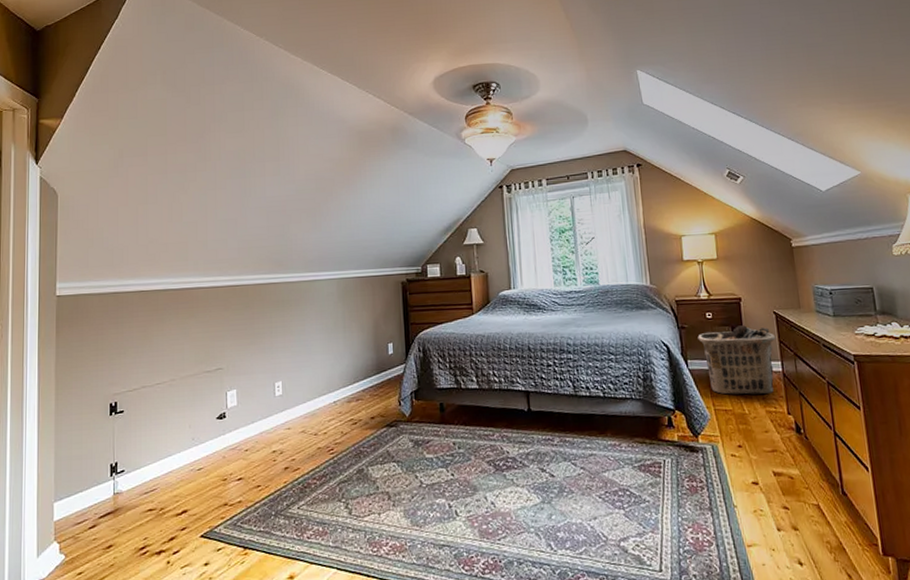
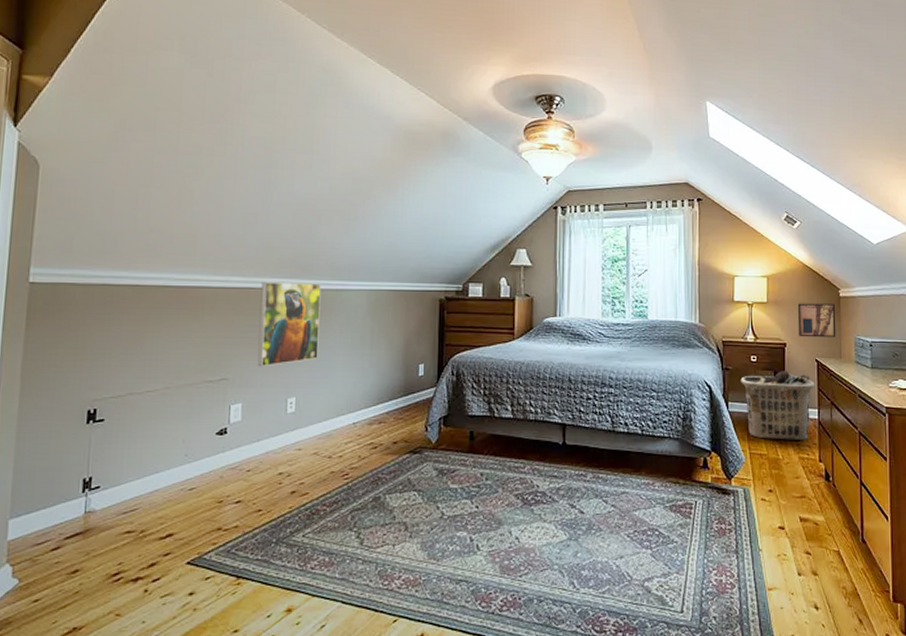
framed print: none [245,276,298,356] -> present [257,281,321,367]
wall art: none [749,254,793,291] -> present [797,303,836,338]

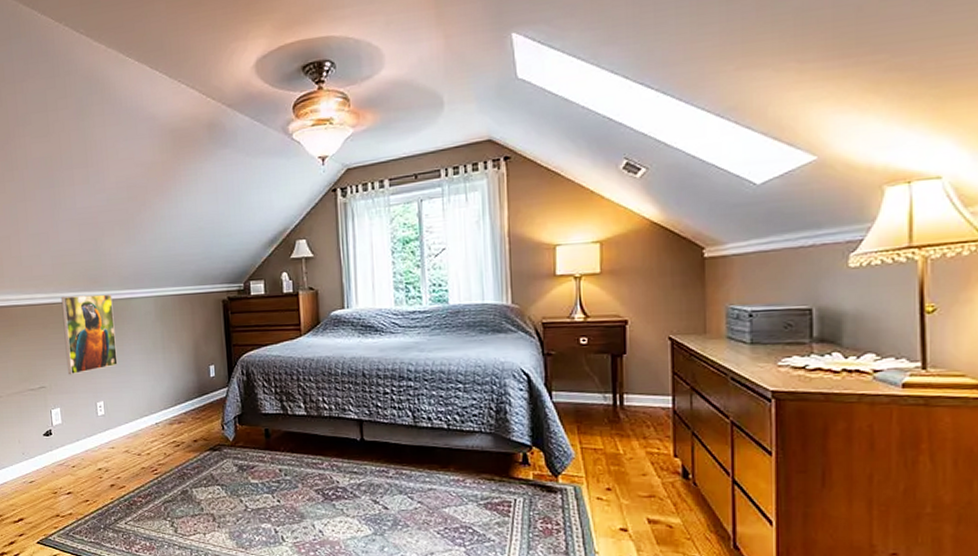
clothes hamper: present [740,371,816,440] -> none [567,353,669,433]
wall art: present [797,303,836,338] -> none [643,267,699,312]

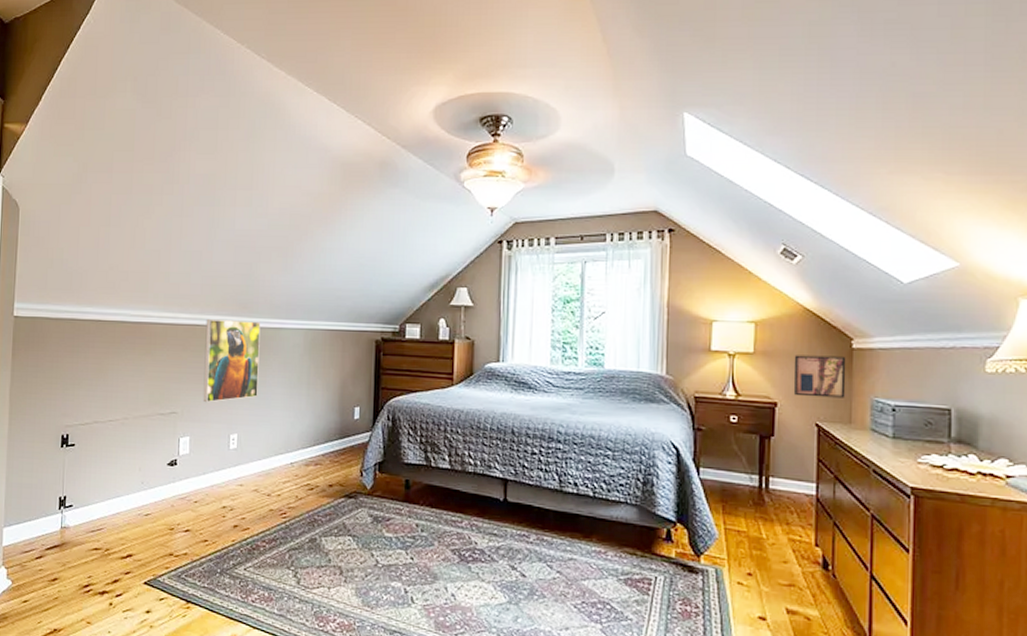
wall art: none [643,267,699,312] -> present [793,355,846,398]

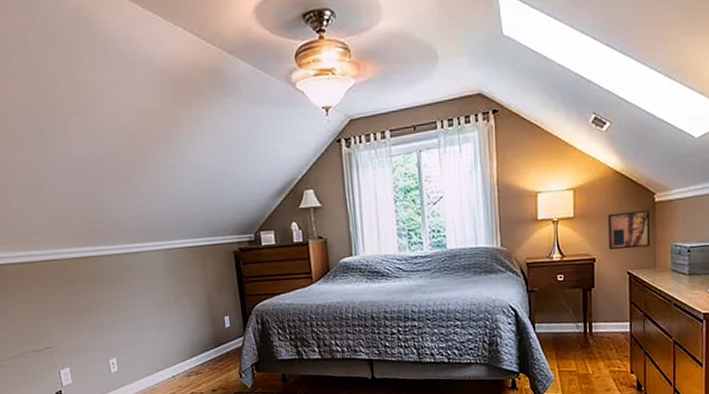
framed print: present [203,318,261,403] -> none [61,248,129,334]

